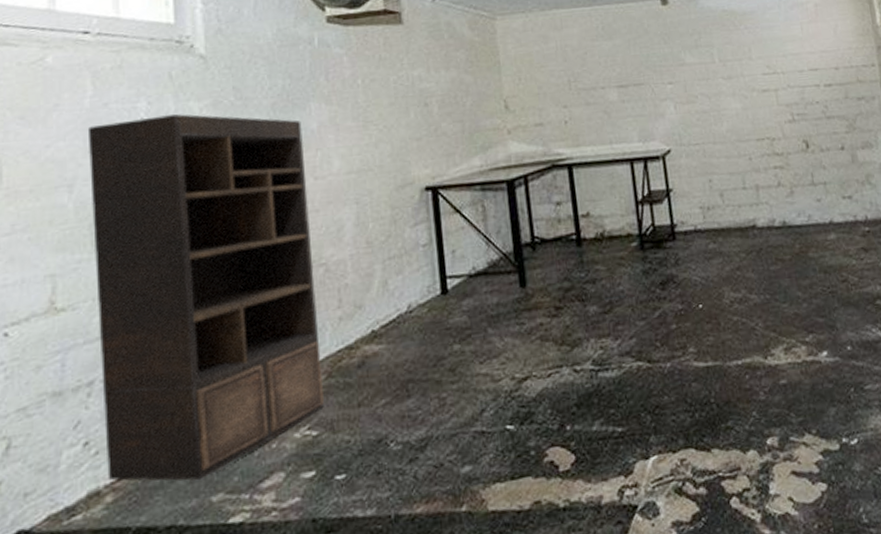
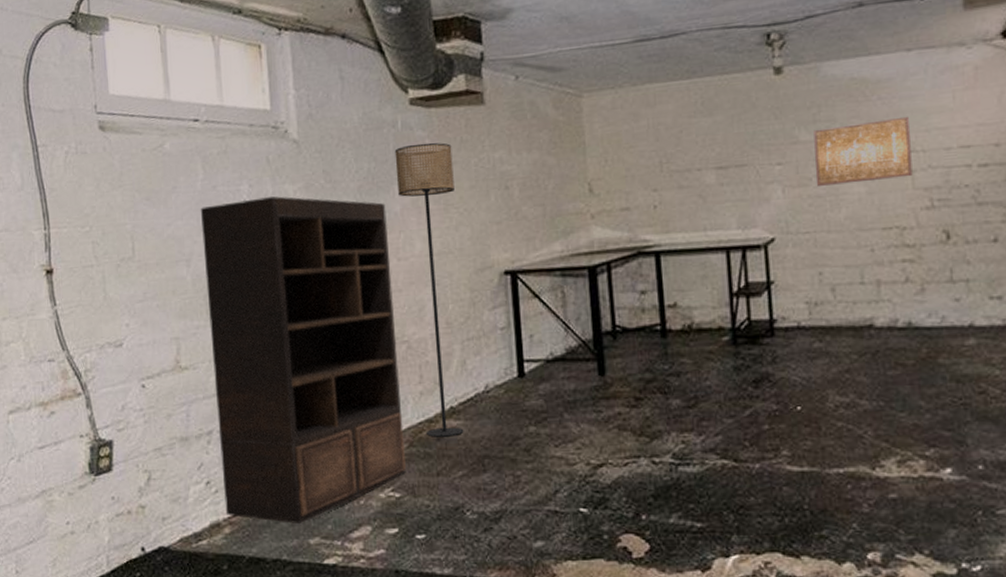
floor lamp: none [311,60,387,365] -> present [394,142,464,437]
wall art: none [696,43,776,103] -> present [813,116,913,186]

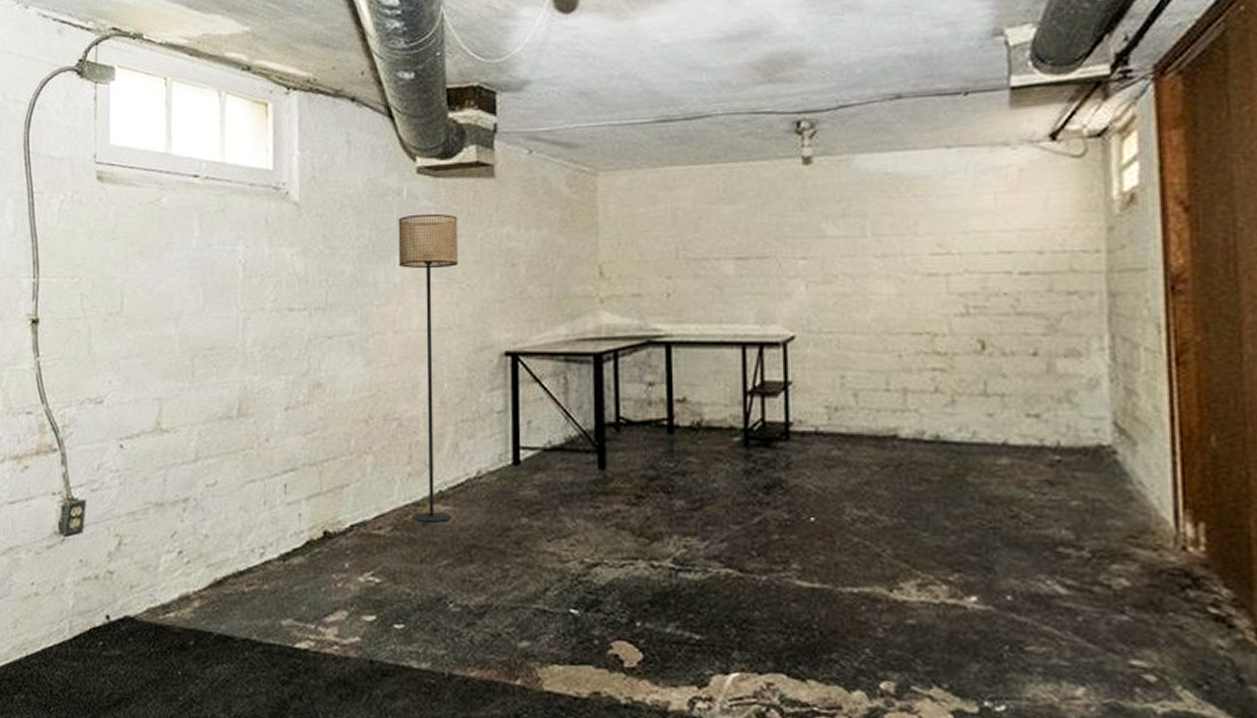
bookshelf: present [200,196,406,525] -> none [193,259,388,604]
wall art: present [813,116,913,186] -> none [842,216,947,284]

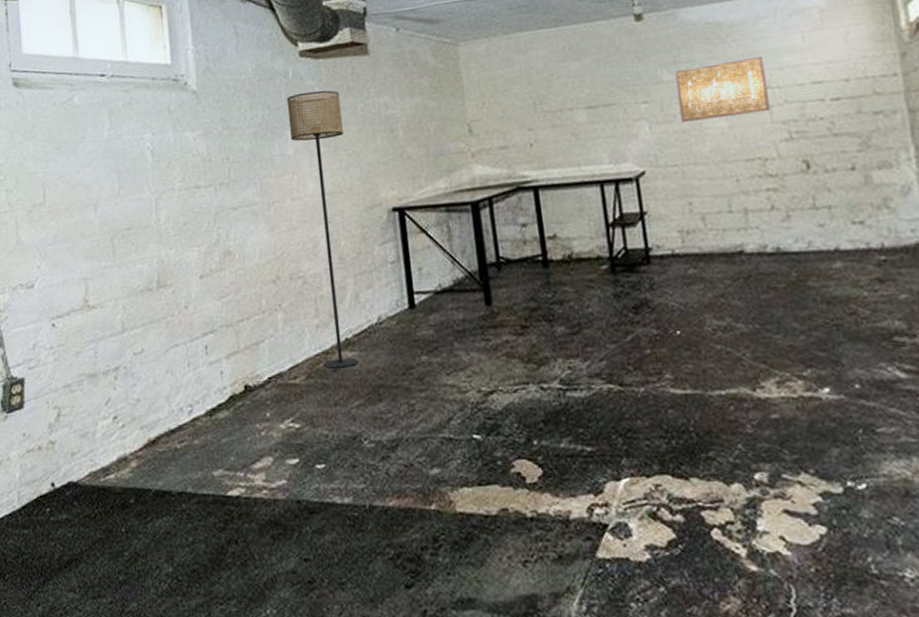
wall art: none [842,216,947,284] -> present [675,56,770,122]

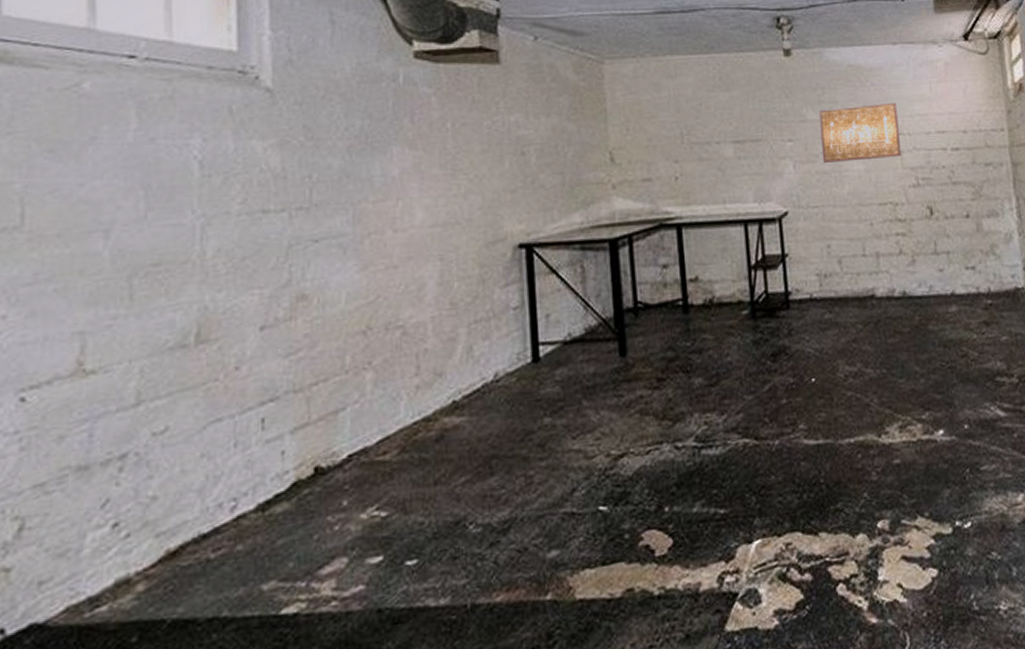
floor lamp: present [286,90,359,369] -> none [394,100,469,439]

